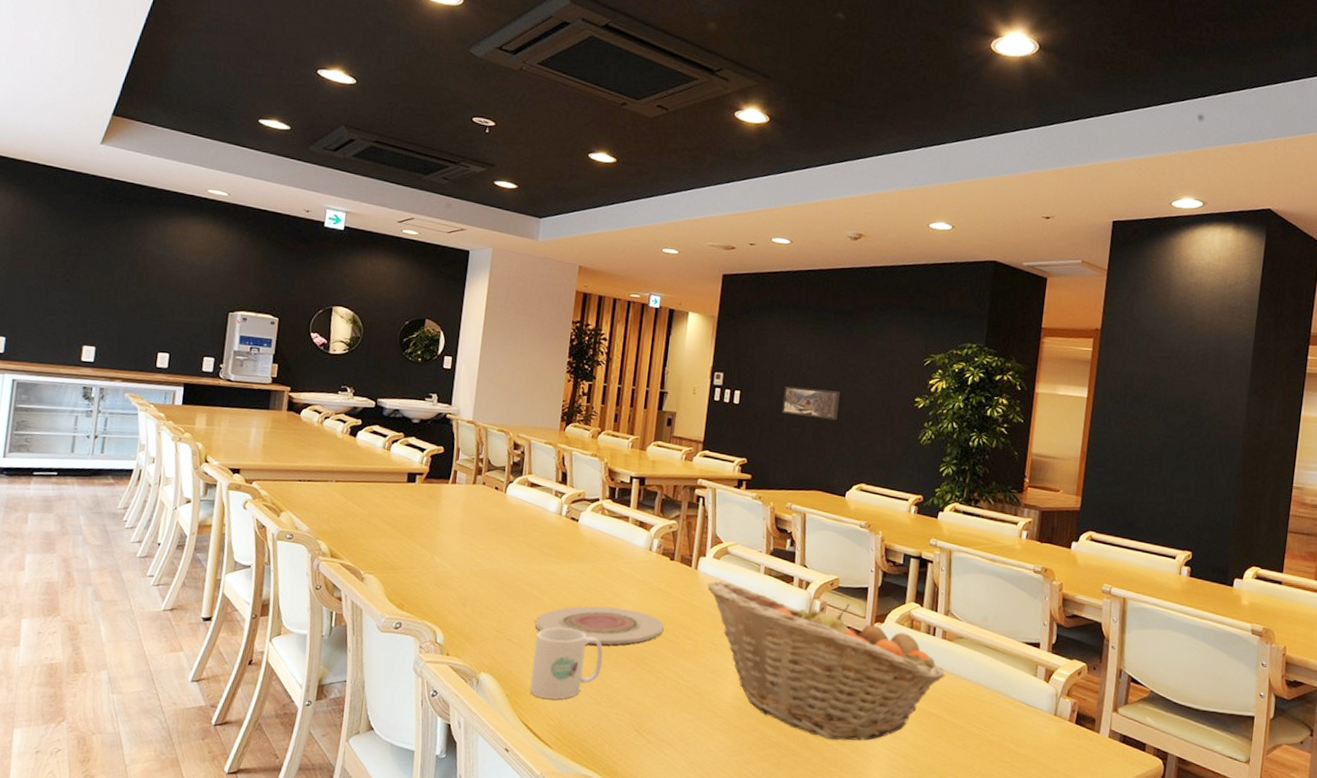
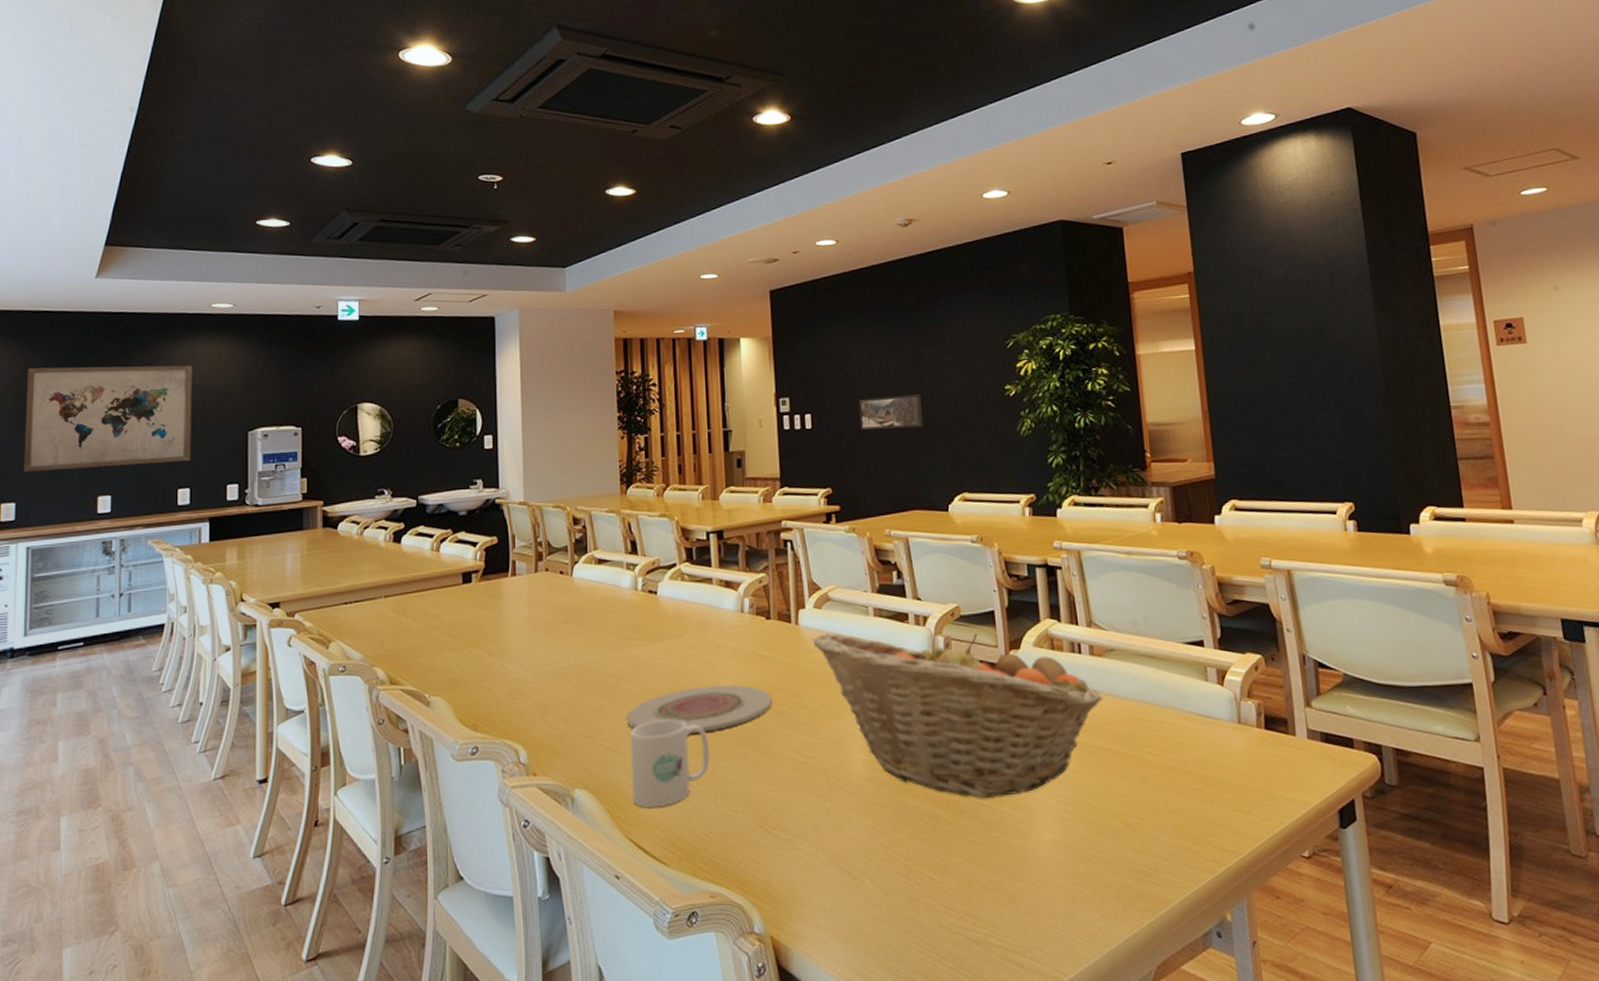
wall art: none [15,216,184,330] -> present [23,365,192,472]

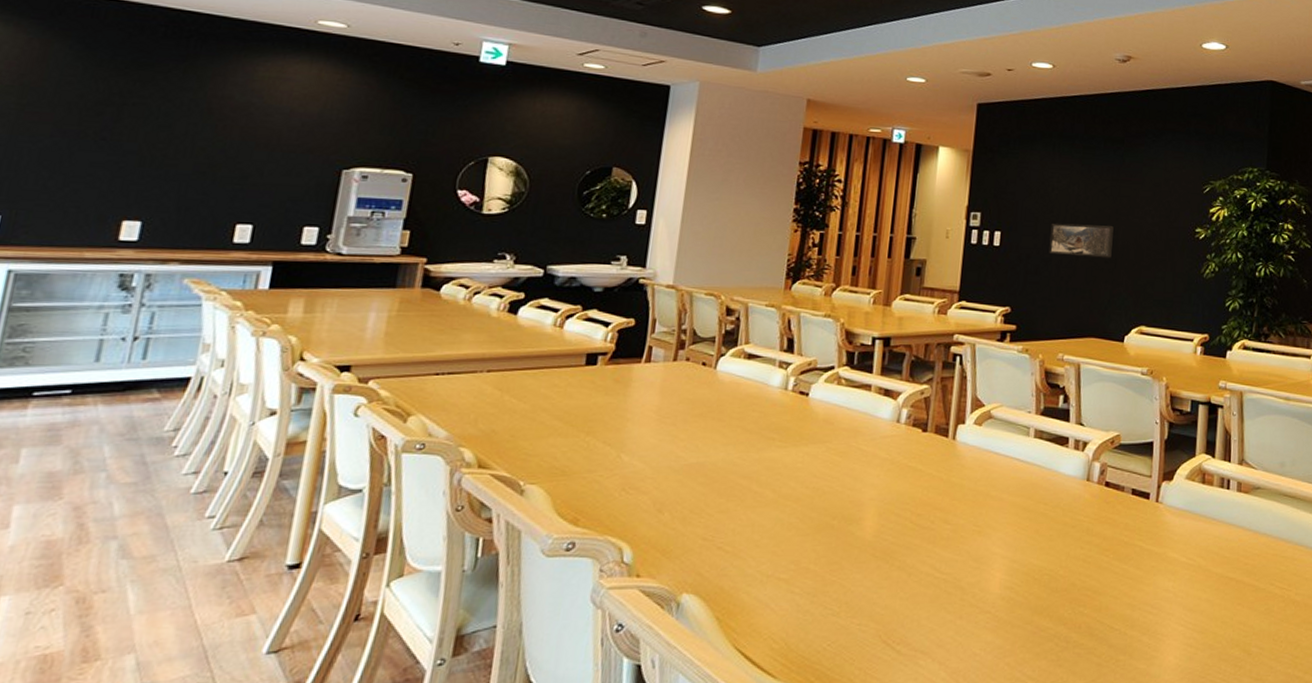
wall art: present [23,365,192,472] -> none [19,57,281,194]
plate: present [628,684,772,733] -> none [754,493,916,542]
mug: present [631,719,710,807] -> none [747,526,841,616]
fruit basket: present [812,633,1104,799] -> none [967,451,1244,623]

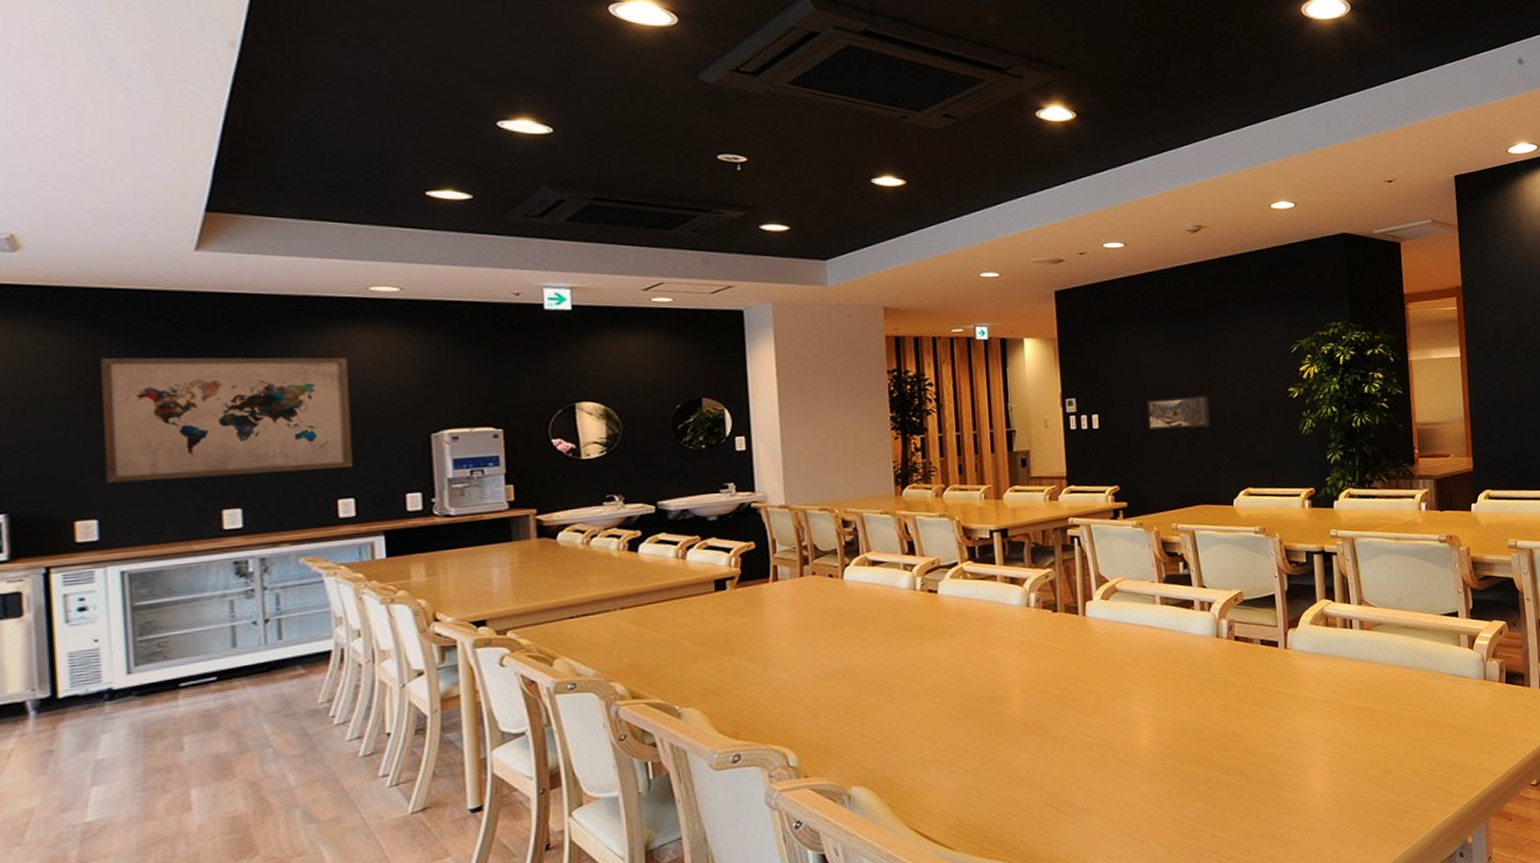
wall art: none [19,57,281,194] -> present [100,357,354,483]

